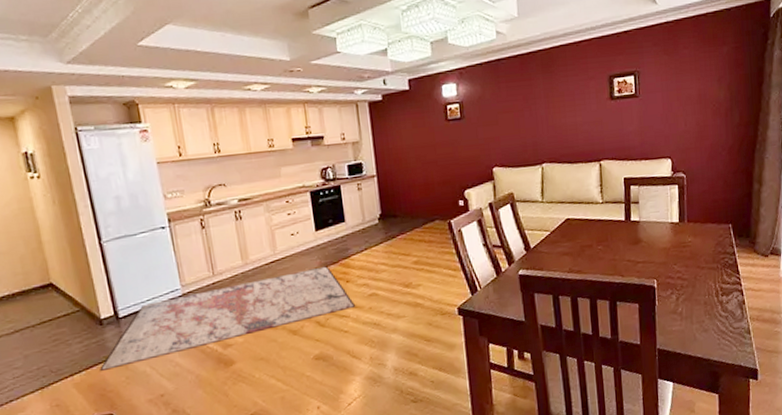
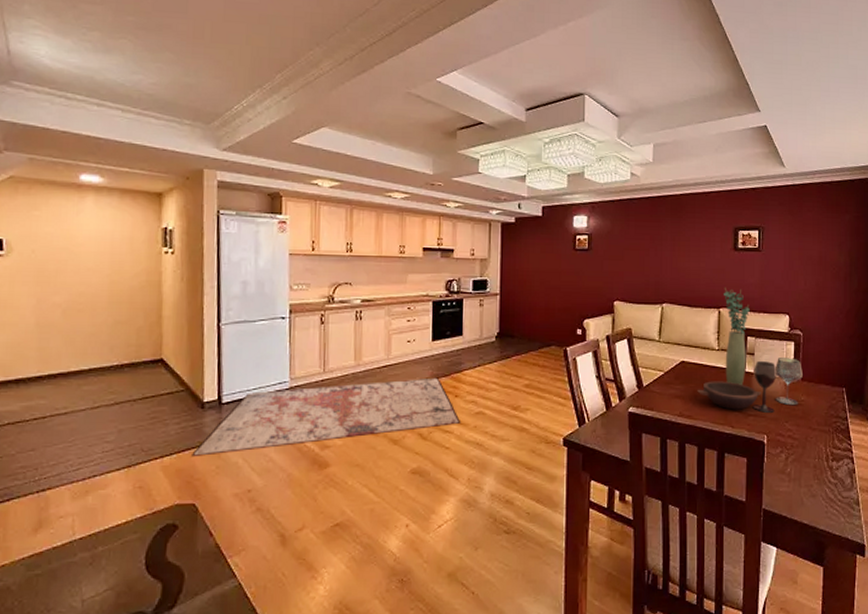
bowl: none [585,232,648,260] -> present [697,381,761,410]
vase: none [603,138,632,235] -> present [724,287,751,385]
wine glass: none [639,207,663,258] -> present [754,360,777,413]
wine glass: none [660,201,688,248] -> present [774,358,803,406]

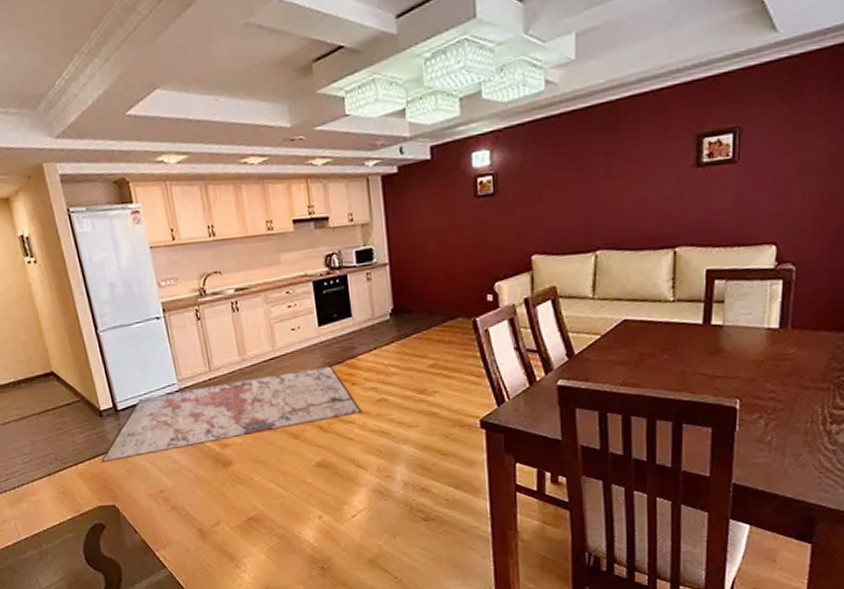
bowl: present [697,381,761,410] -> none [645,338,733,373]
vase: present [724,287,751,385] -> none [681,218,720,342]
wine glass: present [754,360,777,413] -> none [722,308,756,373]
wine glass: present [774,358,803,406] -> none [753,301,794,361]

